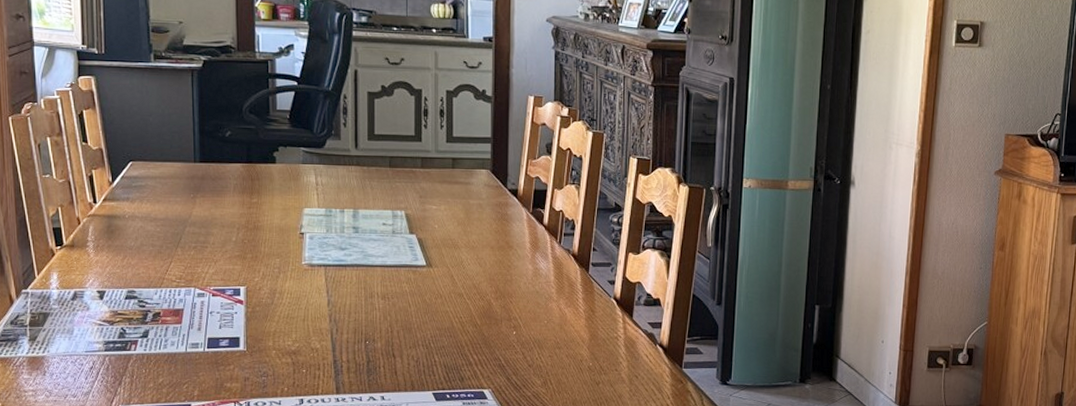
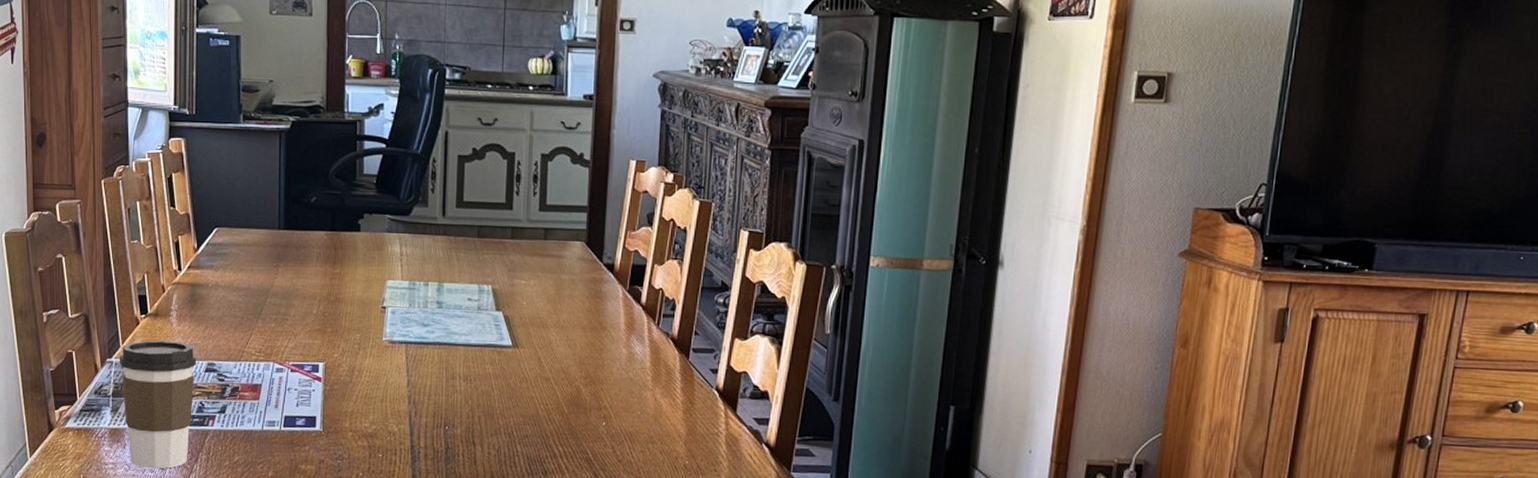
coffee cup: none [36,270,116,394] -> present [120,340,196,469]

